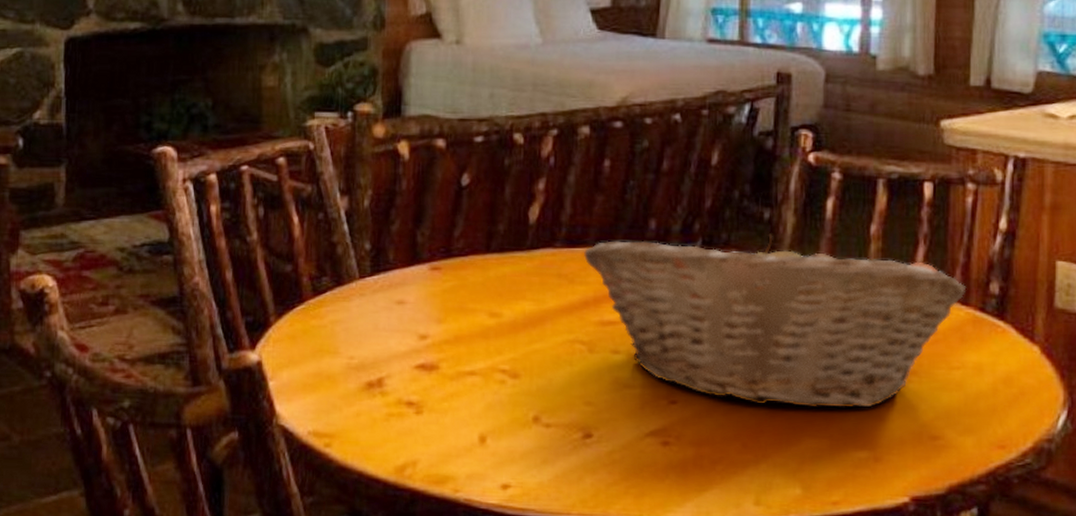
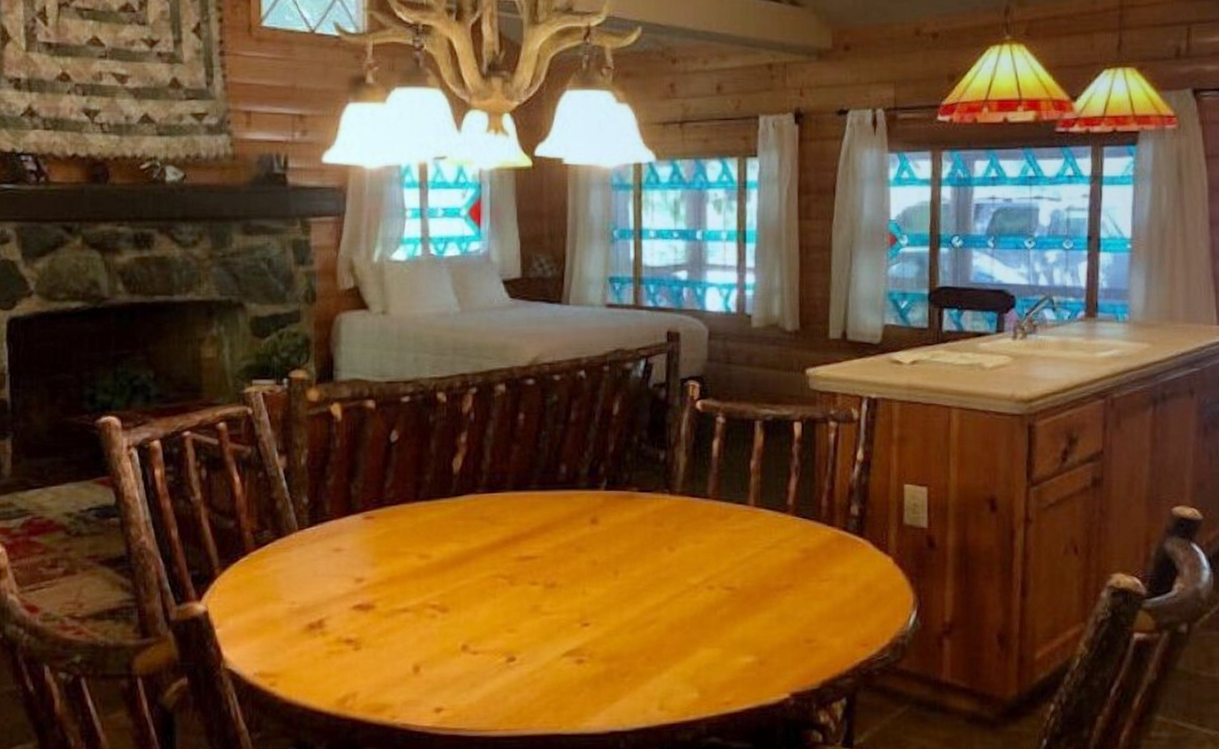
fruit basket: present [584,233,965,408] -> none [503,472,831,623]

